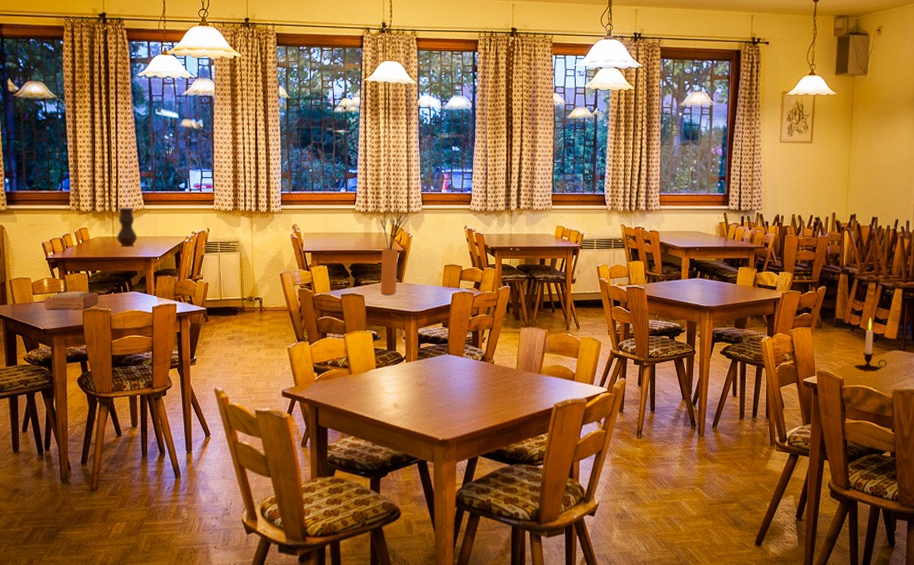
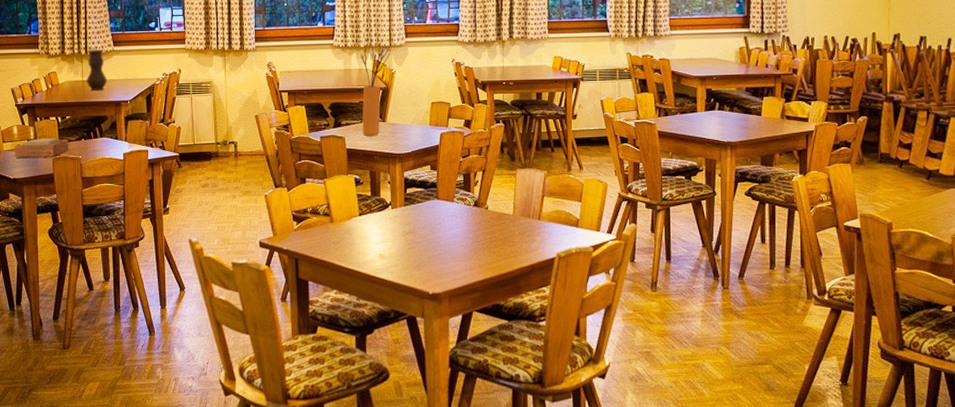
candle: present [854,317,887,372] -> none [904,151,943,214]

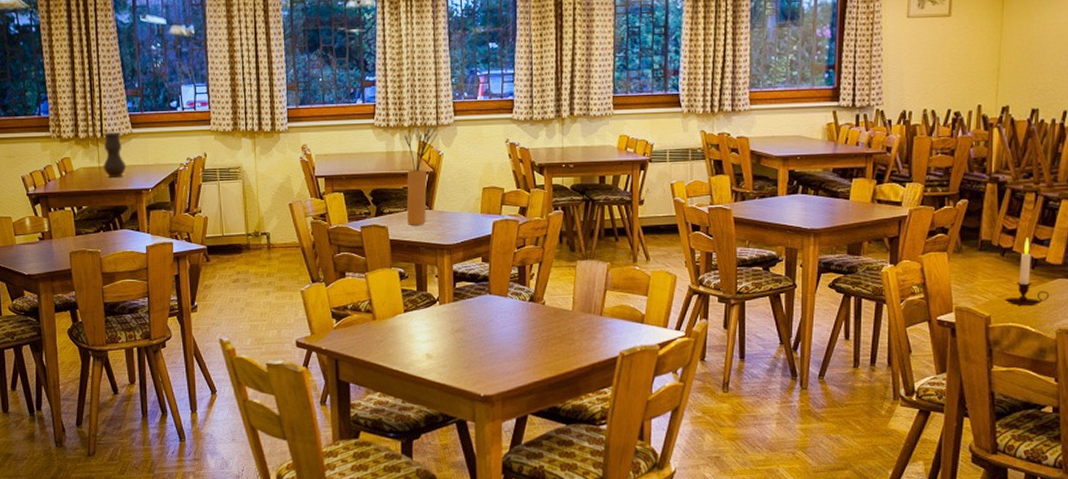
napkin holder: present [14,138,68,158] -> none [27,230,86,252]
candle: none [904,151,943,214] -> present [1005,237,1049,307]

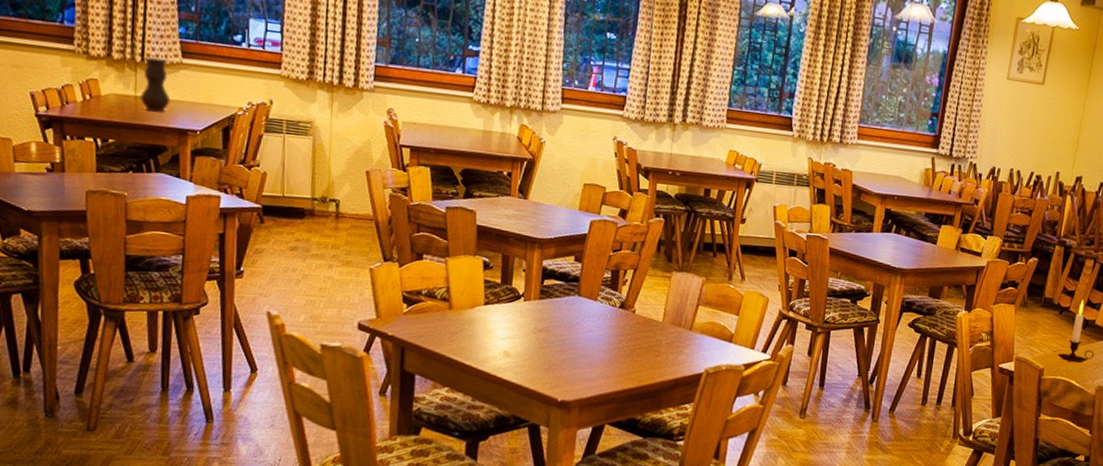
vase: present [404,120,438,226] -> none [497,103,543,215]

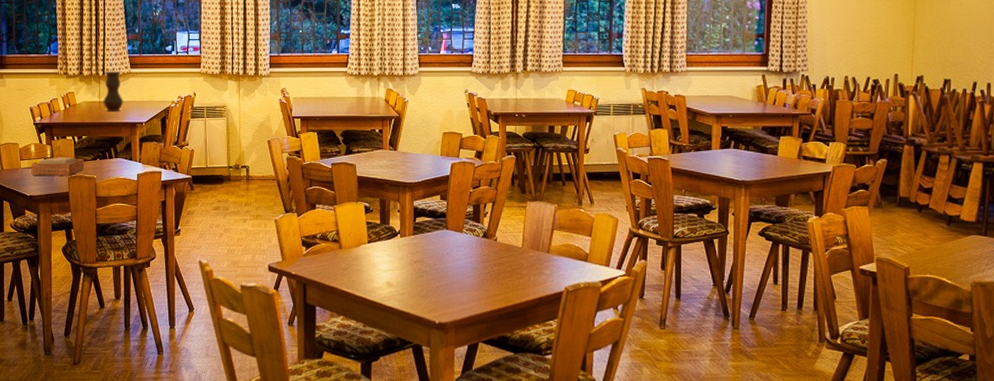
napkin holder: none [30,163,110,190] -> present [31,157,84,176]
candle: present [1057,300,1094,363] -> none [922,196,963,260]

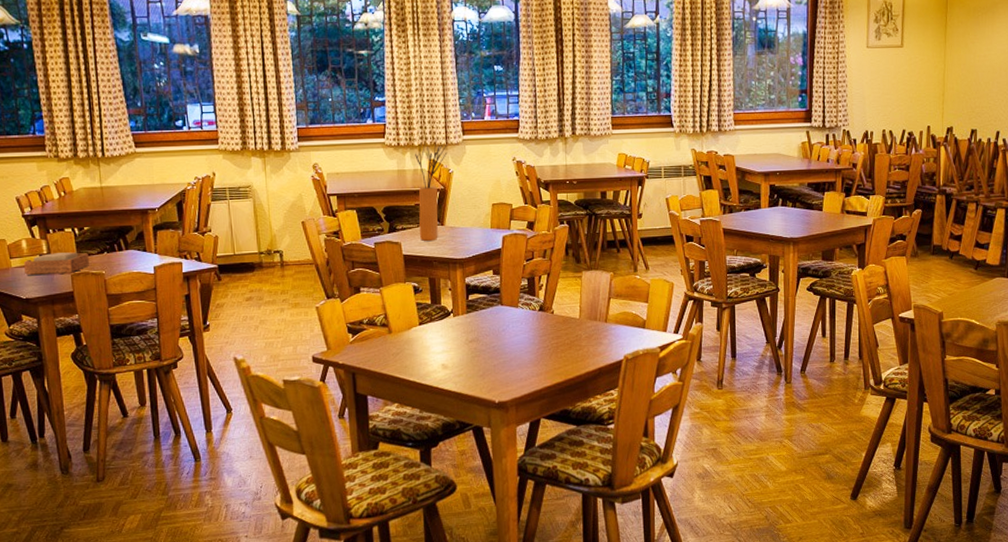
vase: present [103,72,124,112] -> none [103,152,131,198]
vase: none [373,70,404,165] -> present [415,139,448,242]

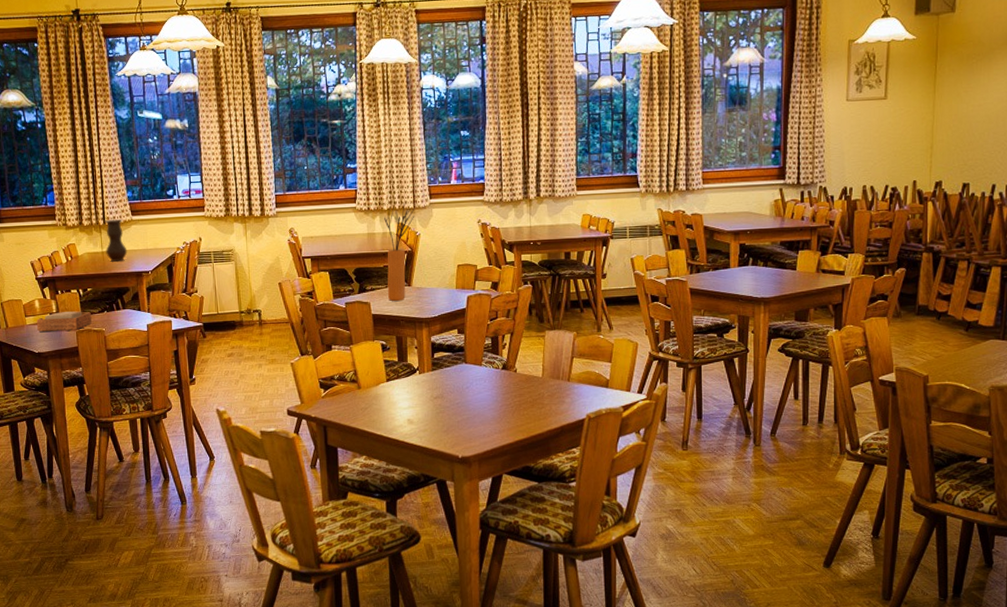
vase: none [103,152,131,198] -> present [104,220,128,262]

